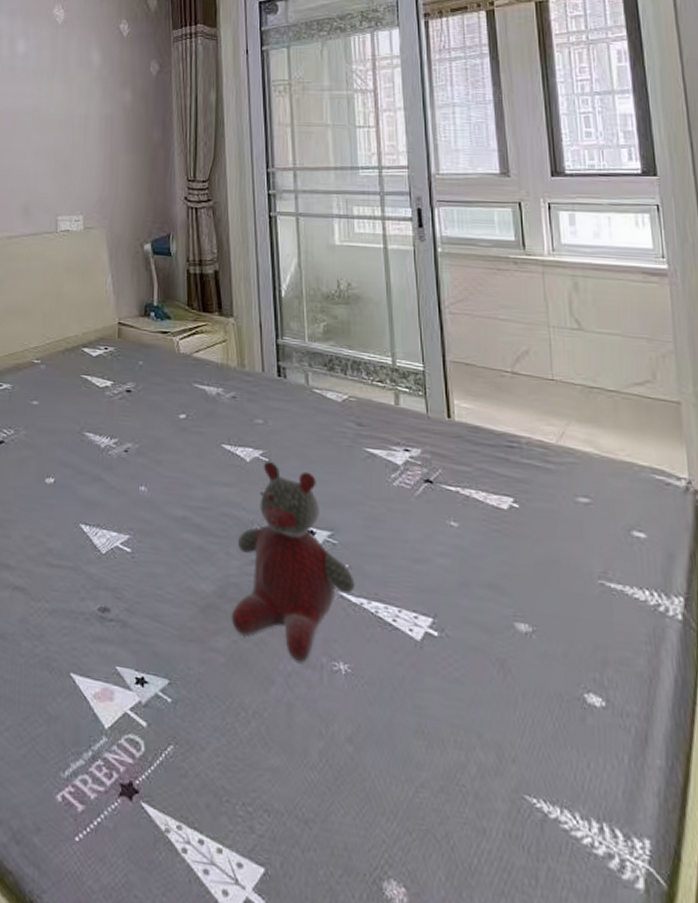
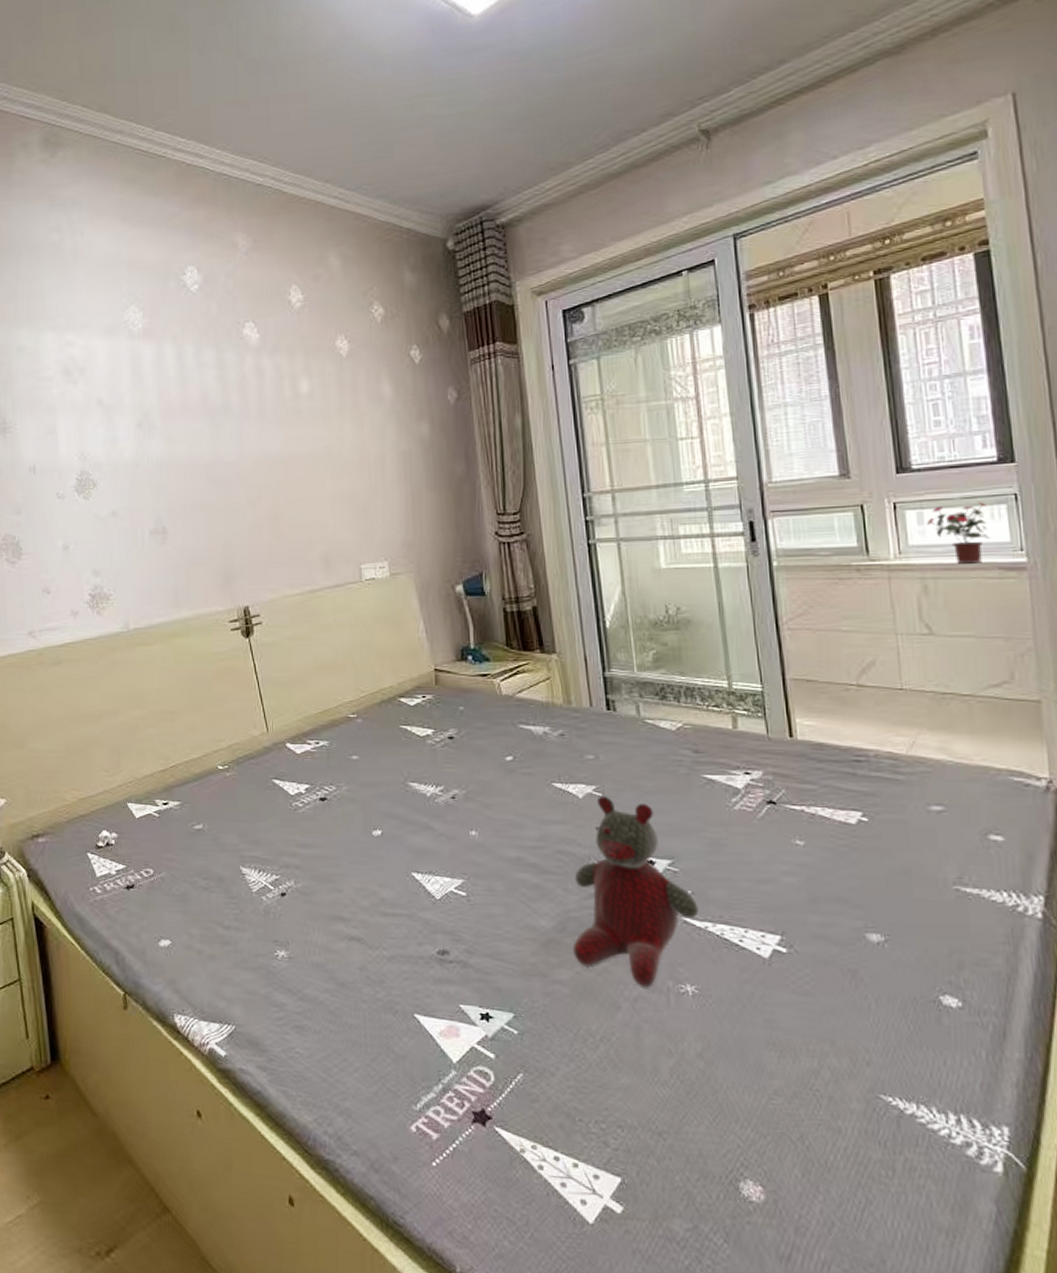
potted flower: none [578,209,635,266] -> present [926,501,991,564]

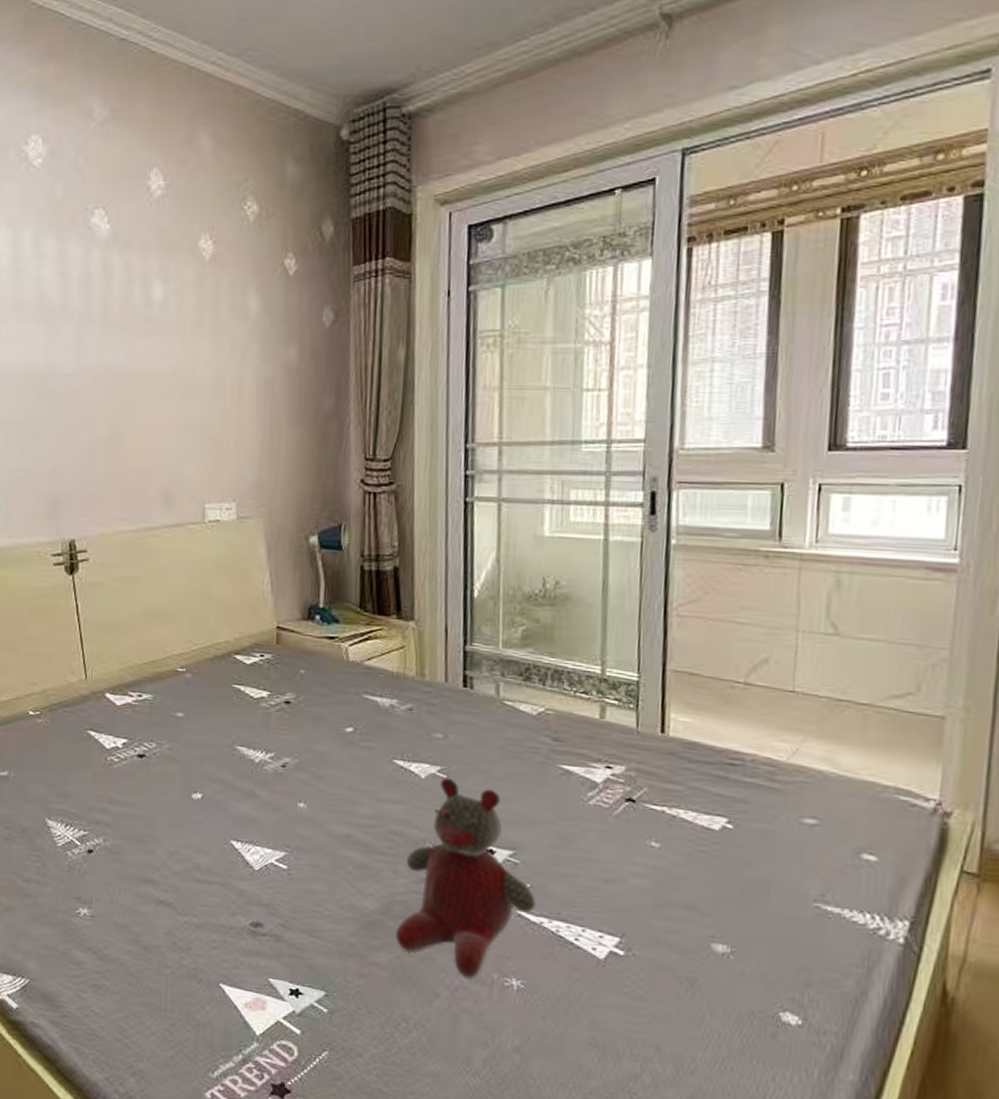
potted flower: present [926,501,991,564] -> none [852,490,926,560]

